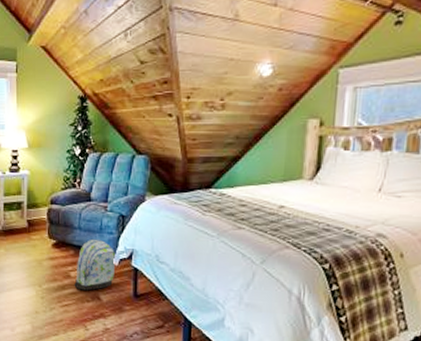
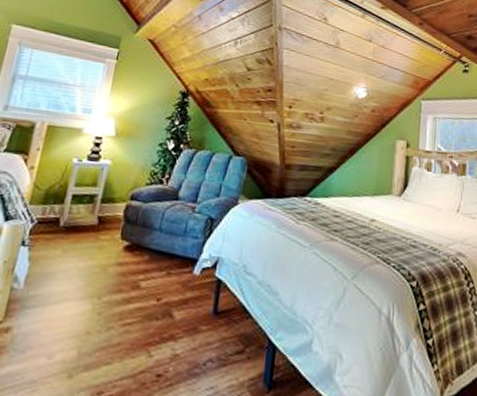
backpack: present [74,239,116,291] -> none [142,242,199,306]

